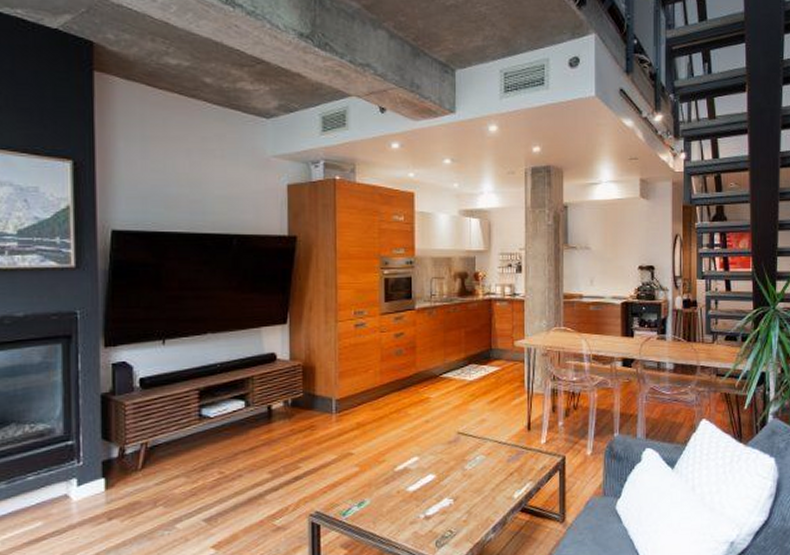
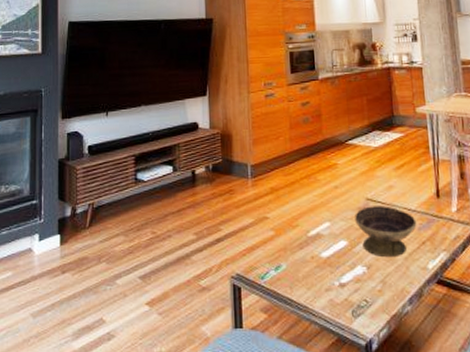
decorative bowl: none [445,439,506,489] -> present [355,205,417,257]

